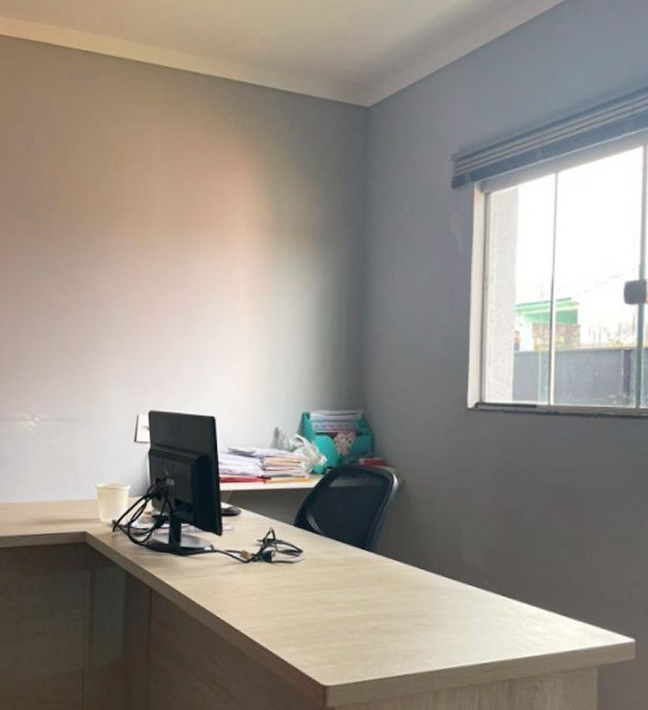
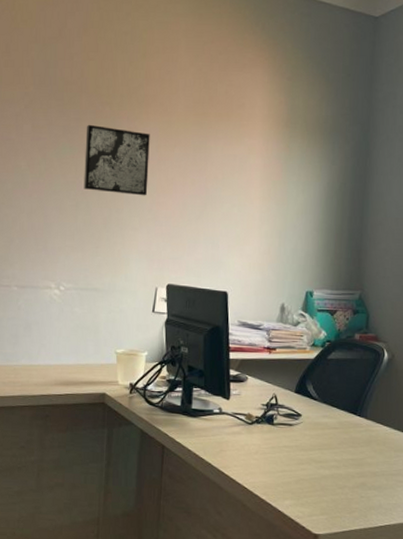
wall art: none [57,243,126,317] -> present [83,124,150,196]

